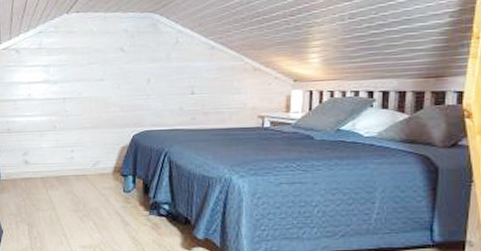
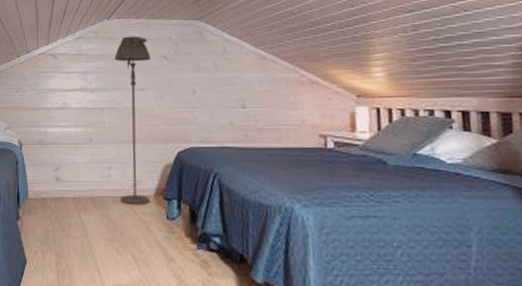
floor lamp: none [74,29,109,182] -> present [114,35,151,206]

